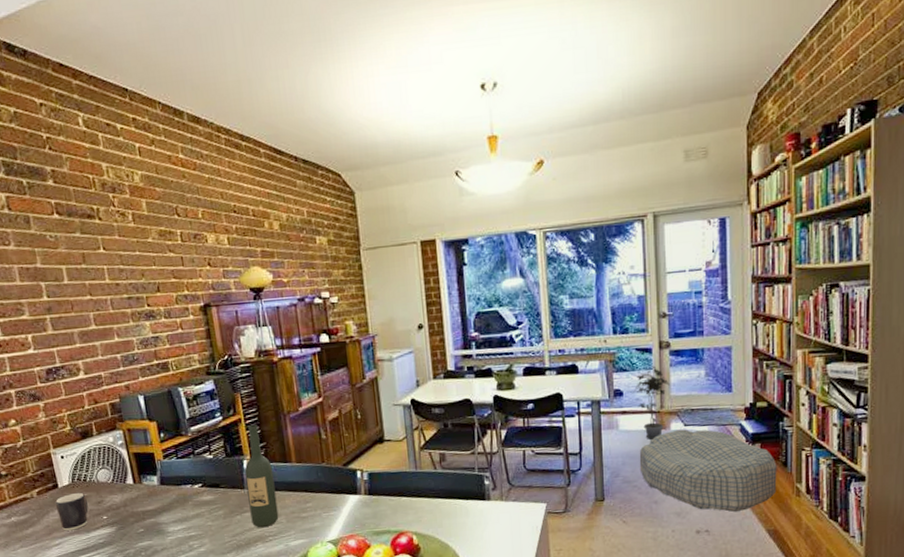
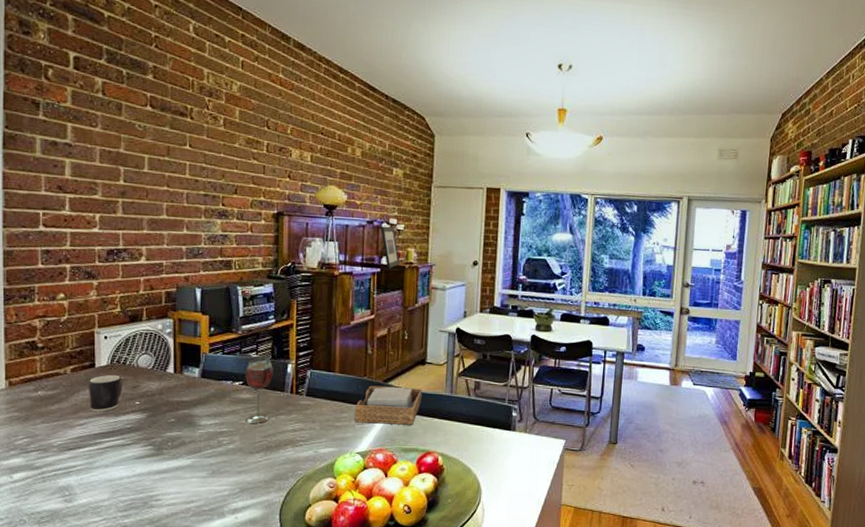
wineglass: none [202,454,235,524] -> present [245,355,274,423]
wine bottle: present [244,424,279,528] -> none [286,331,315,432]
picture frame: none [312,300,340,347] -> present [380,226,400,269]
napkin holder: none [318,467,386,511] -> present [355,385,423,425]
potted plant: present [634,366,670,440] -> none [655,328,685,393]
dog bed: present [639,429,777,512] -> none [651,387,767,468]

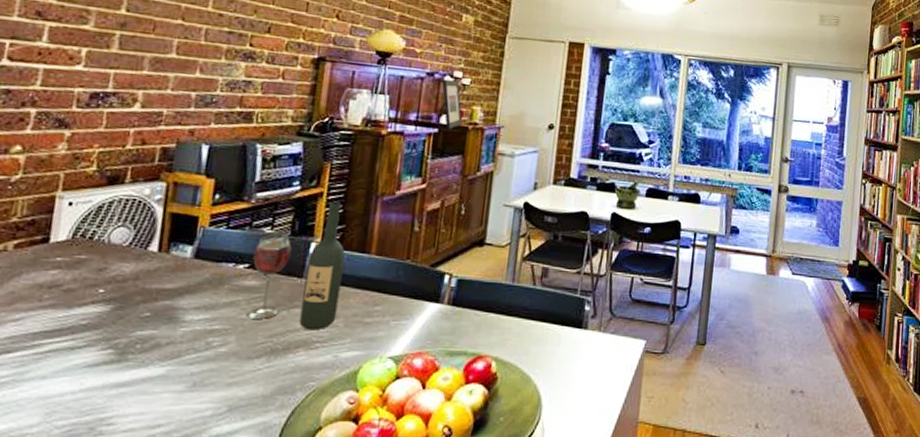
mug: present [88,374,122,412] -> none [32,252,85,303]
wine bottle: none [286,331,315,432] -> present [299,201,345,331]
napkin holder: present [355,385,423,425] -> none [390,271,478,322]

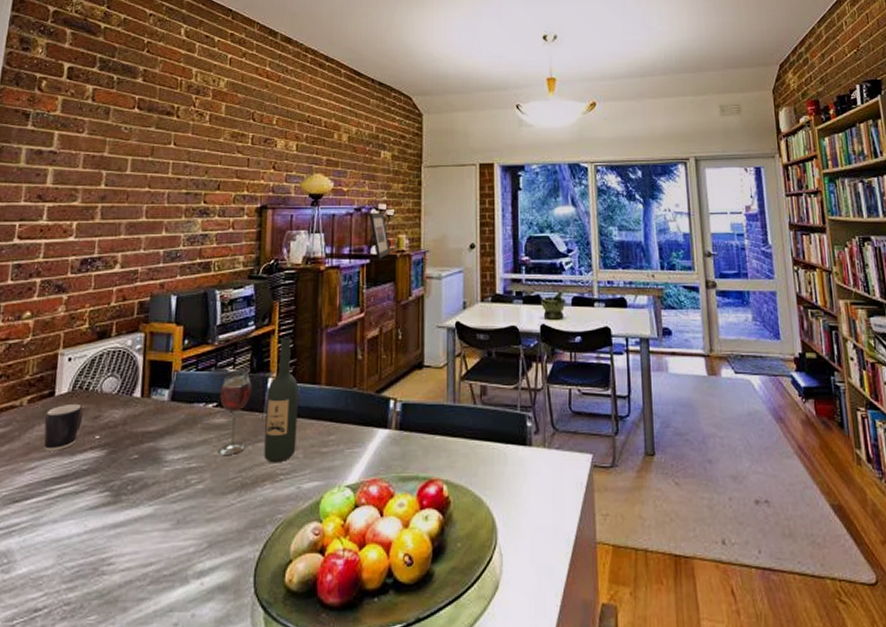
mug: none [32,252,85,303] -> present [43,403,83,451]

